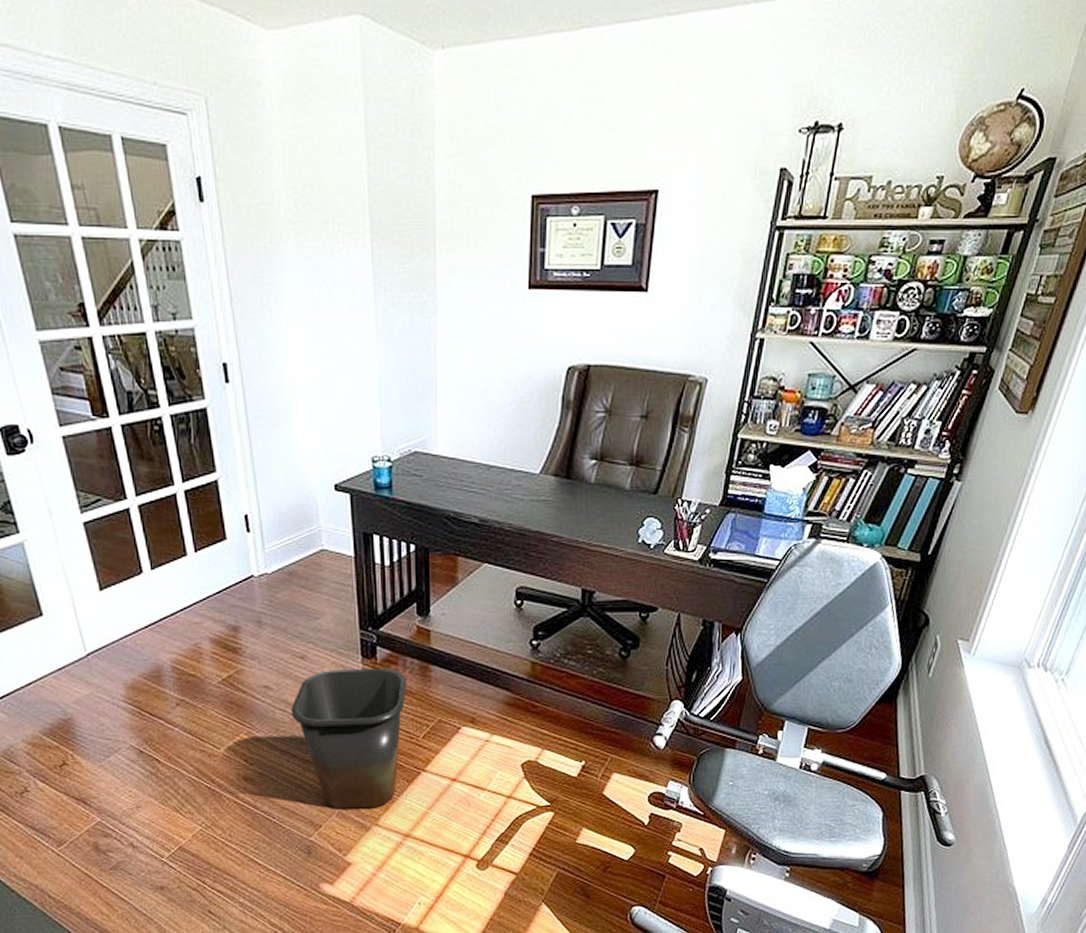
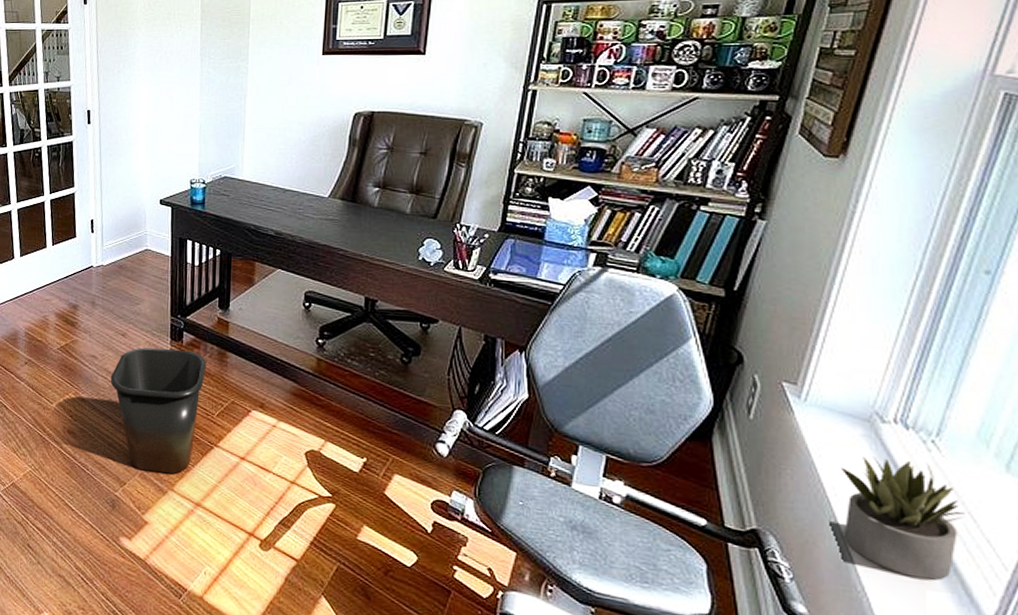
succulent plant: none [988,699,1076,796] -> present [840,456,965,580]

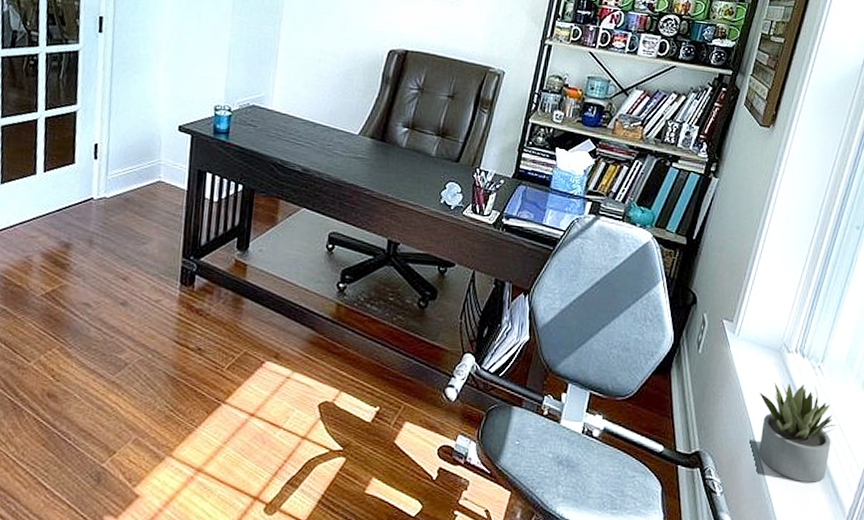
waste bin: present [110,347,207,474] -> none [105,293,220,438]

